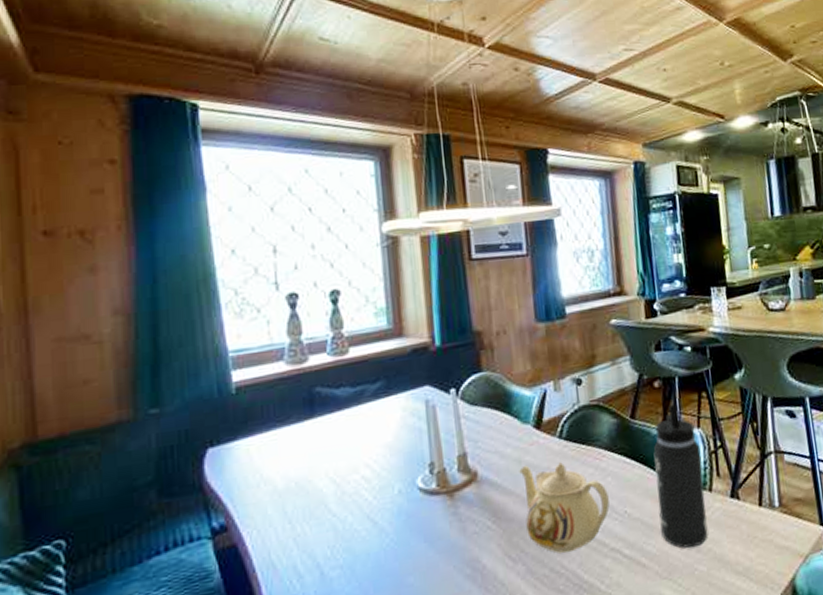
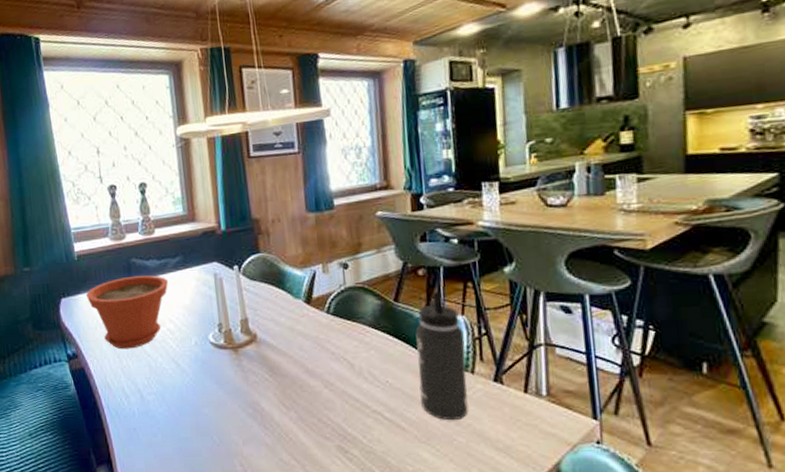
plant pot: none [245,407,366,512] -> present [85,275,169,350]
teapot: present [519,462,610,554] -> none [292,332,372,409]

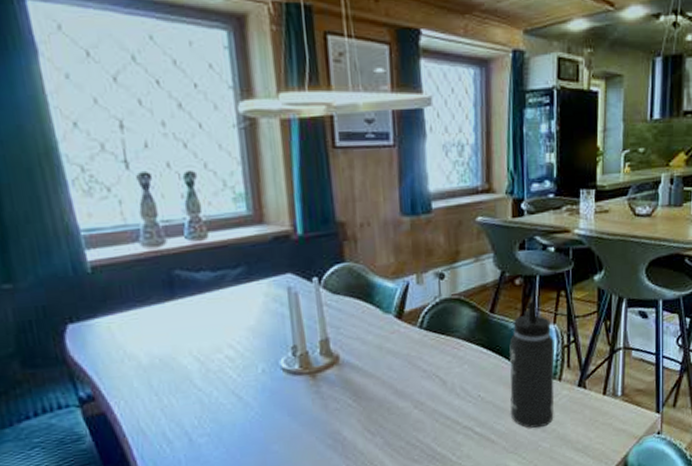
plant pot: present [85,275,169,350] -> none [105,290,227,386]

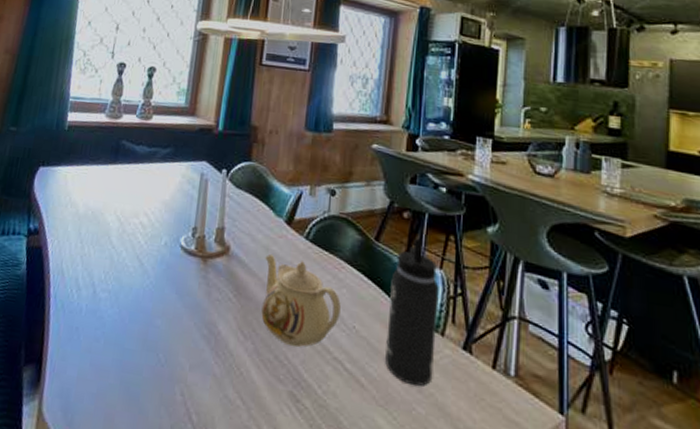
teapot: none [380,350,465,430] -> present [261,253,341,348]

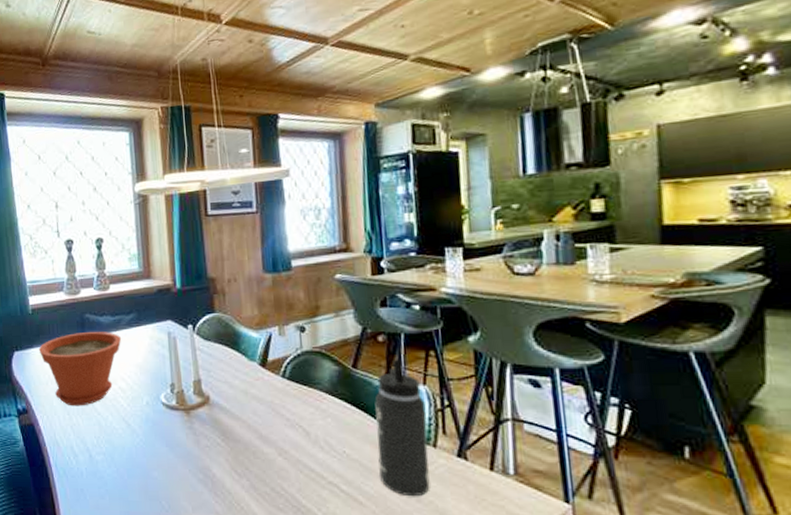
plant pot: none [65,158,154,236] -> present [38,331,122,406]
teapot: present [261,253,341,348] -> none [246,396,329,478]

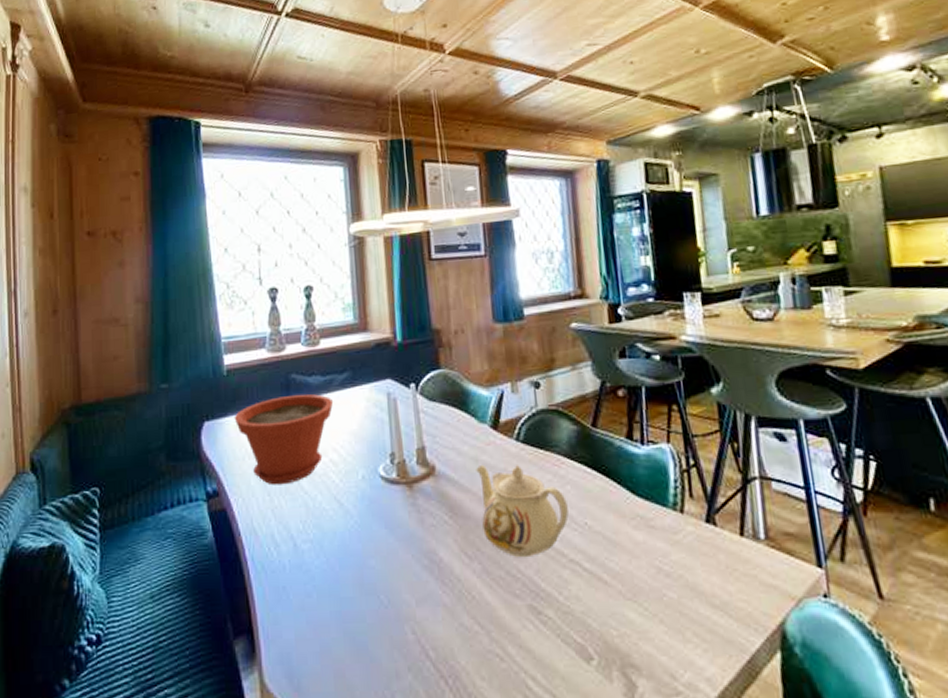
teapot: none [246,396,329,478] -> present [476,464,569,558]
thermos bottle: present [375,359,430,497] -> none [617,415,679,572]

